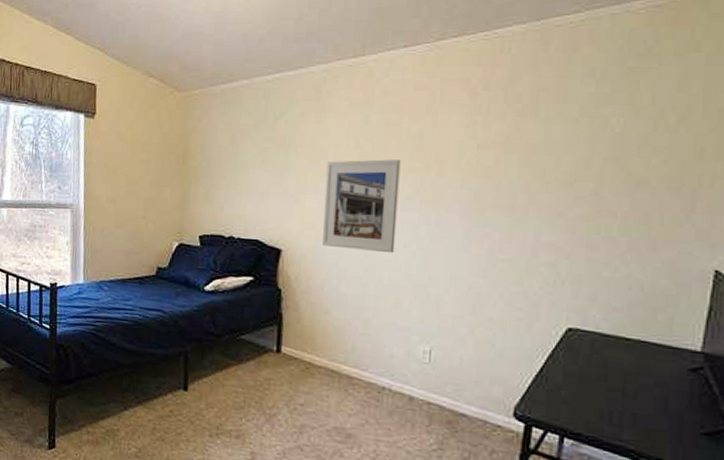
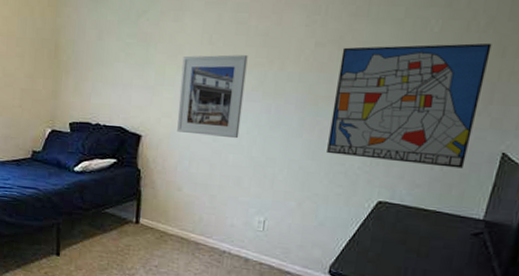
wall art: none [500,143,686,289] -> present [327,43,492,169]

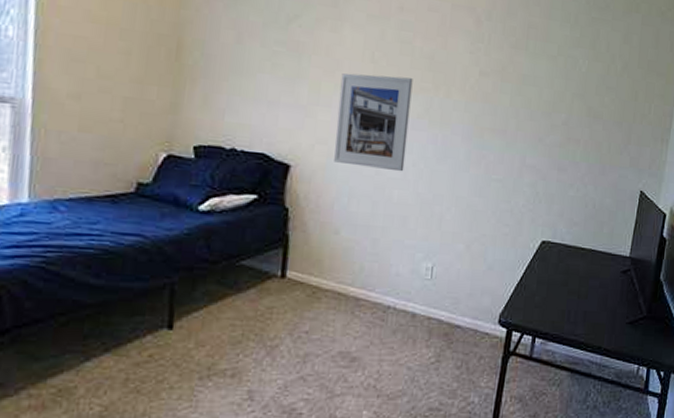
wall art: present [327,43,492,169] -> none [493,79,627,206]

